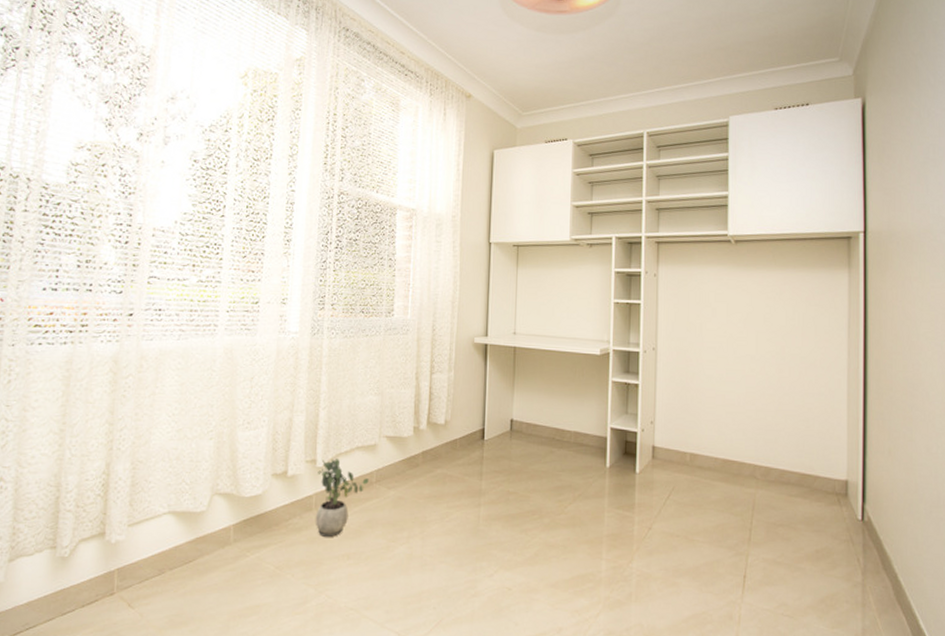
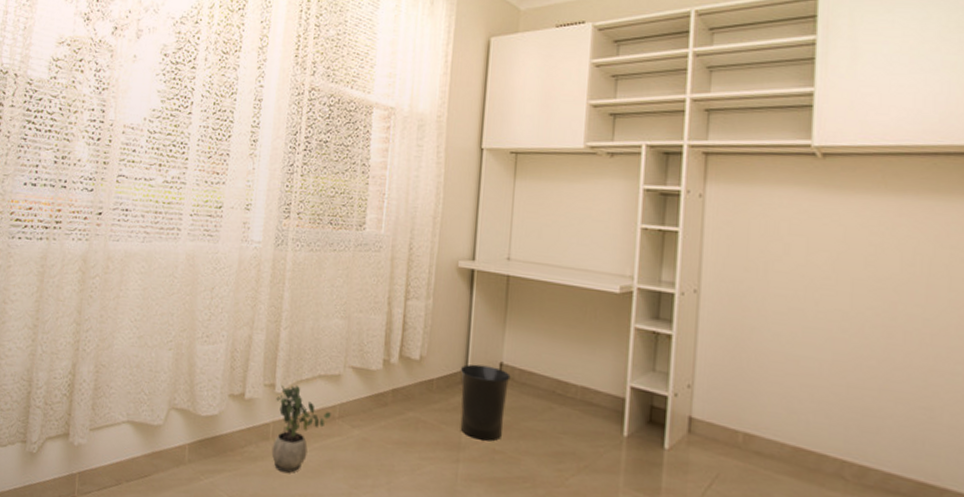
waste bin: none [478,423,520,485] -> present [460,364,511,441]

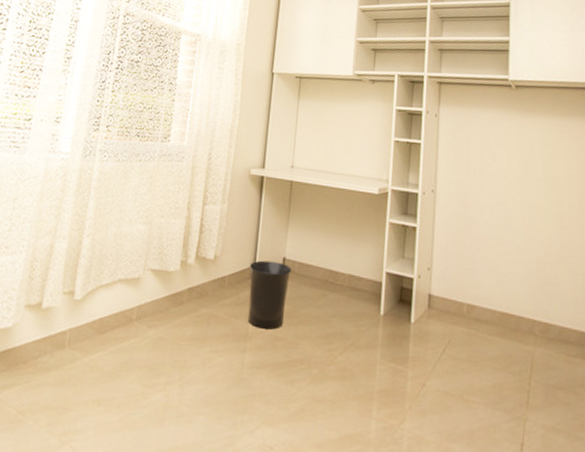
potted plant: present [271,385,331,473] -> none [66,291,129,379]

